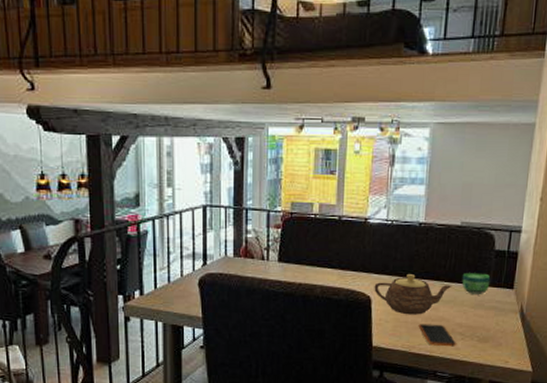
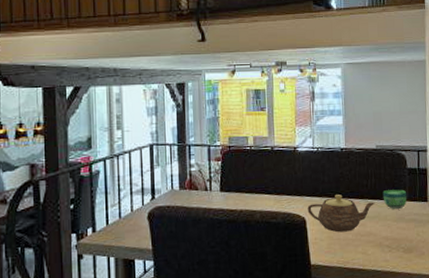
smartphone: present [418,324,457,347] -> none [350,239,386,260]

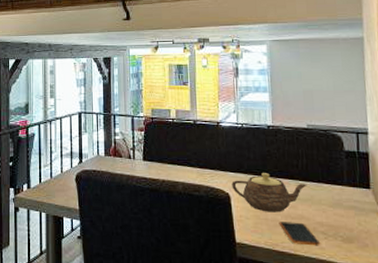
smartphone: none [350,239,386,260] -> present [279,222,321,246]
cup: present [382,189,407,209] -> none [316,172,345,193]

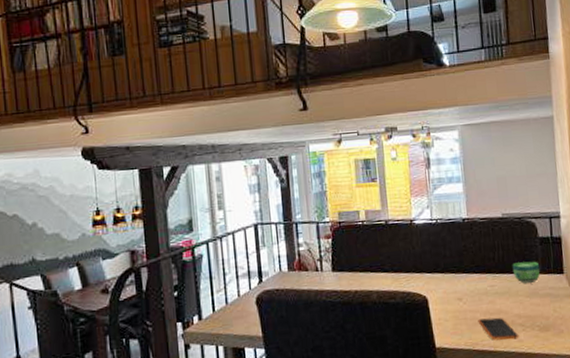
teapot: present [231,173,307,213] -> none [428,269,504,311]
cup: none [316,172,345,193] -> present [512,261,540,283]

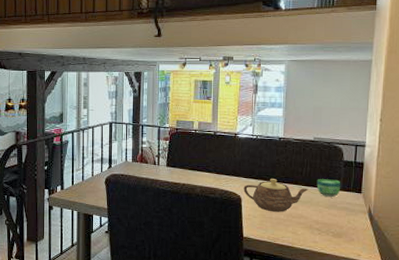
teapot: none [428,269,504,311] -> present [243,179,309,212]
smartphone: present [478,317,520,340] -> none [281,220,315,240]

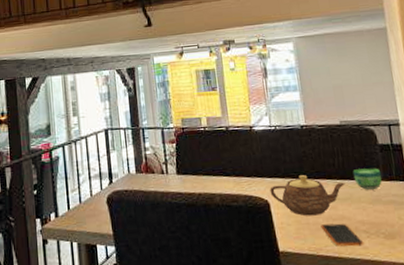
smartphone: none [281,220,315,240] -> present [320,223,364,247]

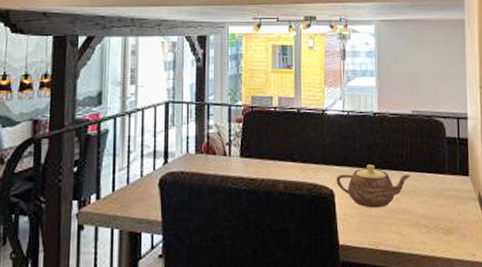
smartphone: present [320,223,364,247] -> none [383,216,423,241]
cup: present [352,168,382,190] -> none [419,161,446,183]

